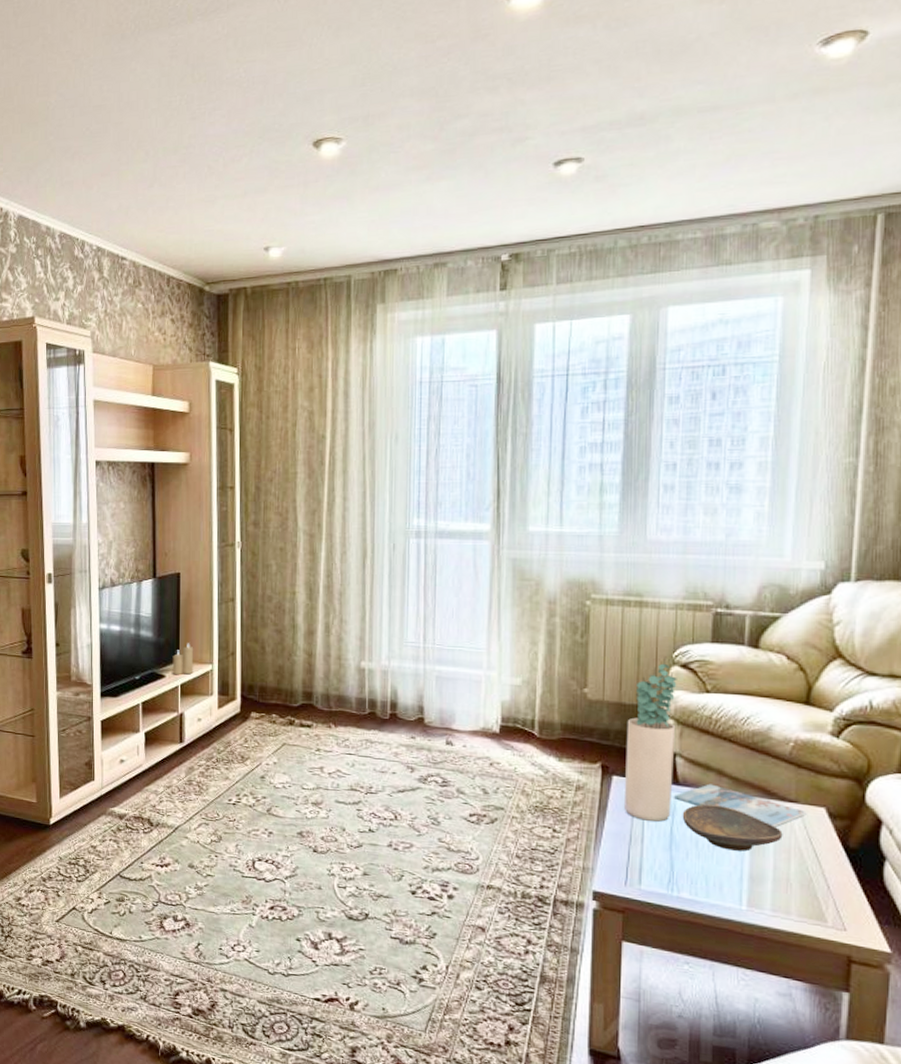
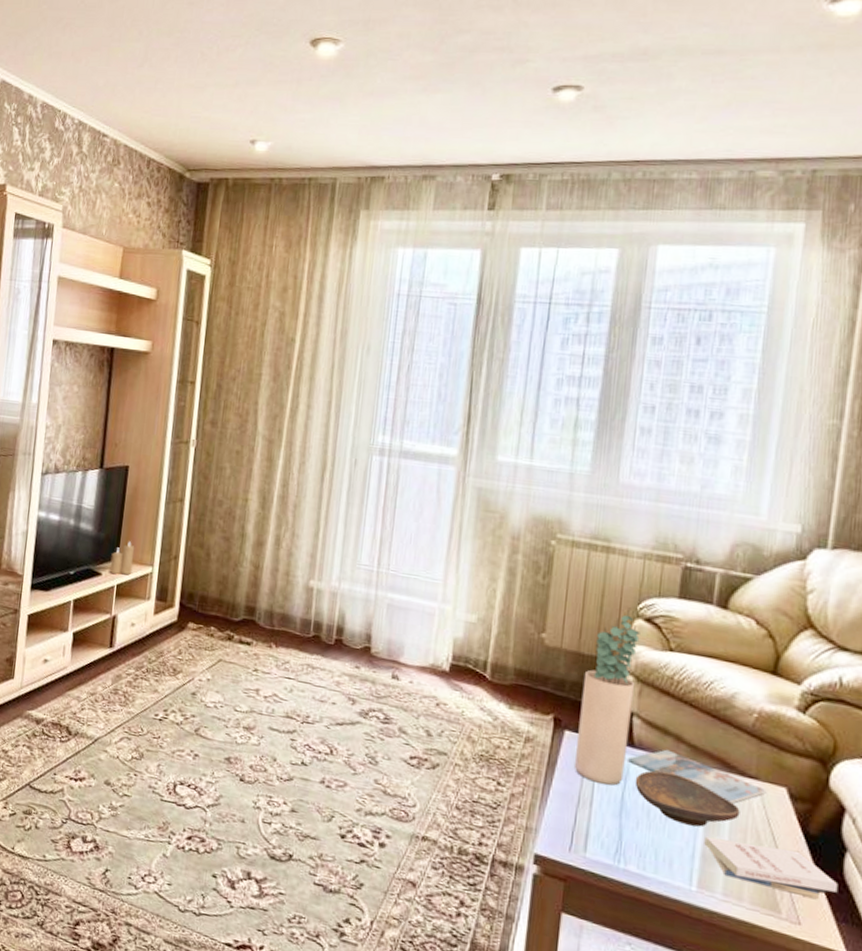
books: none [751,859,880,906] -> present [704,836,839,899]

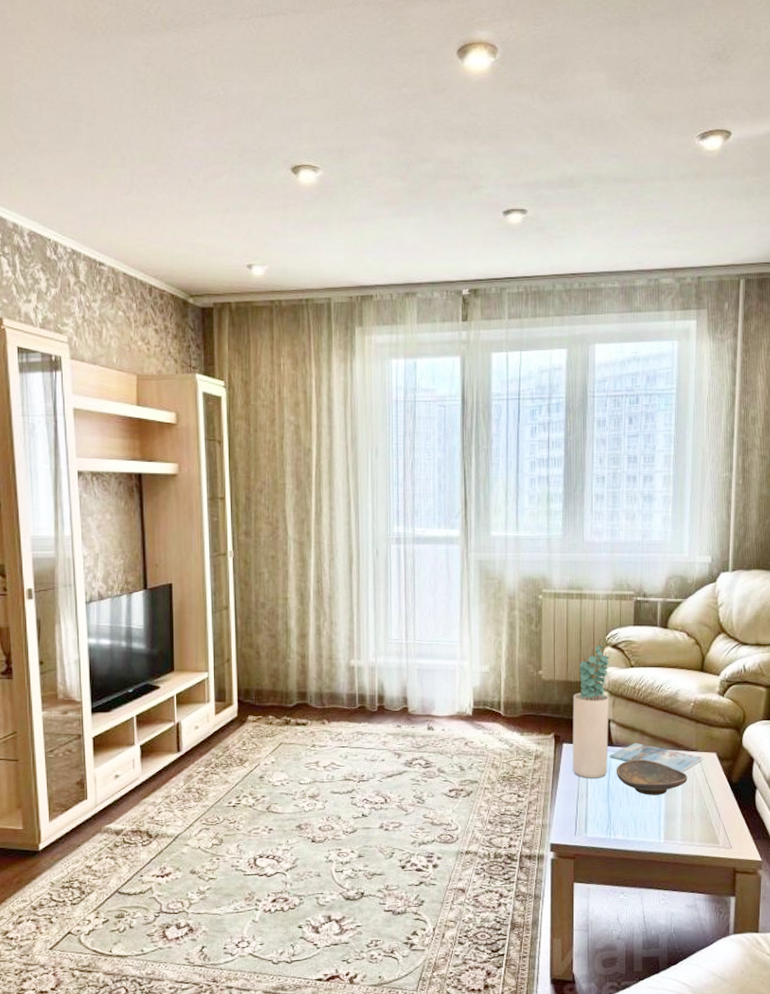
candle: present [109,541,135,576] -> none [167,652,189,686]
books: present [704,836,839,899] -> none [666,796,753,828]

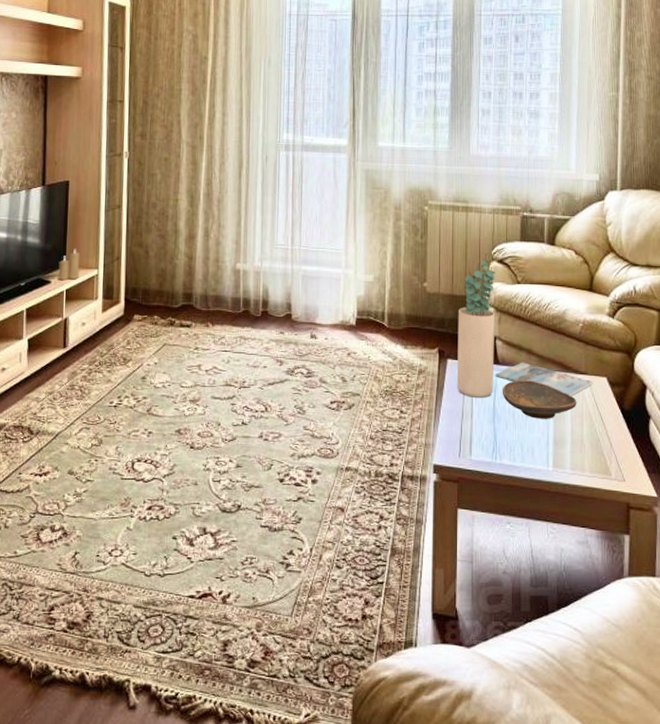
candle: none [167,652,189,686] -> present [58,249,80,281]

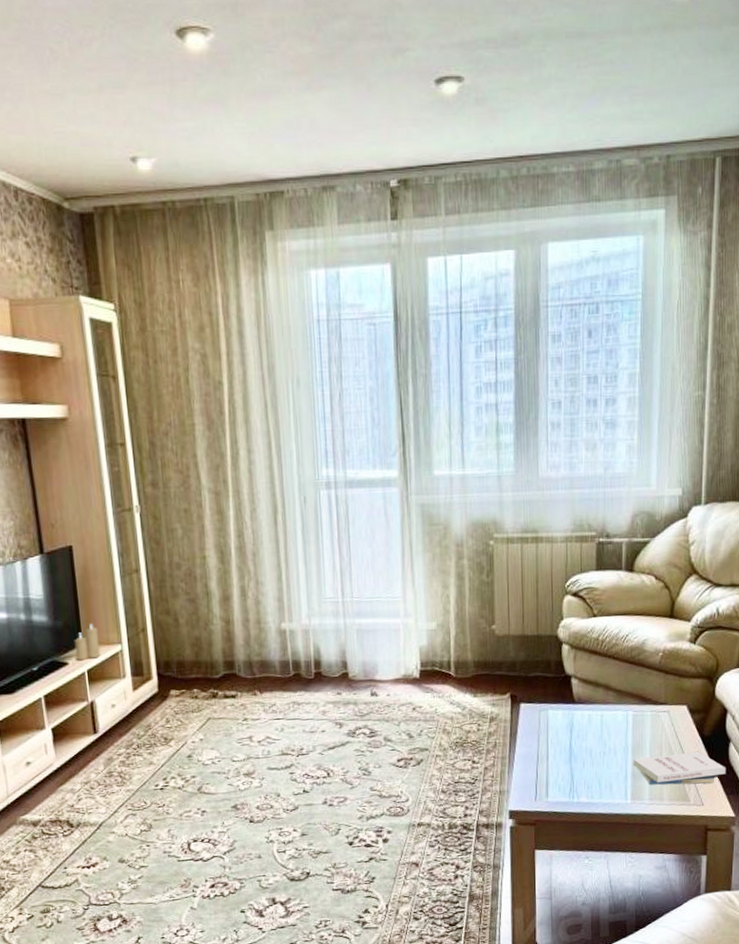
vase: present [457,253,496,398] -> none [530,587,571,740]
magazine: present [496,362,594,396] -> none [572,698,673,728]
decorative bowl: present [502,380,577,419] -> none [578,716,656,754]
books: none [554,424,647,459] -> present [633,751,726,785]

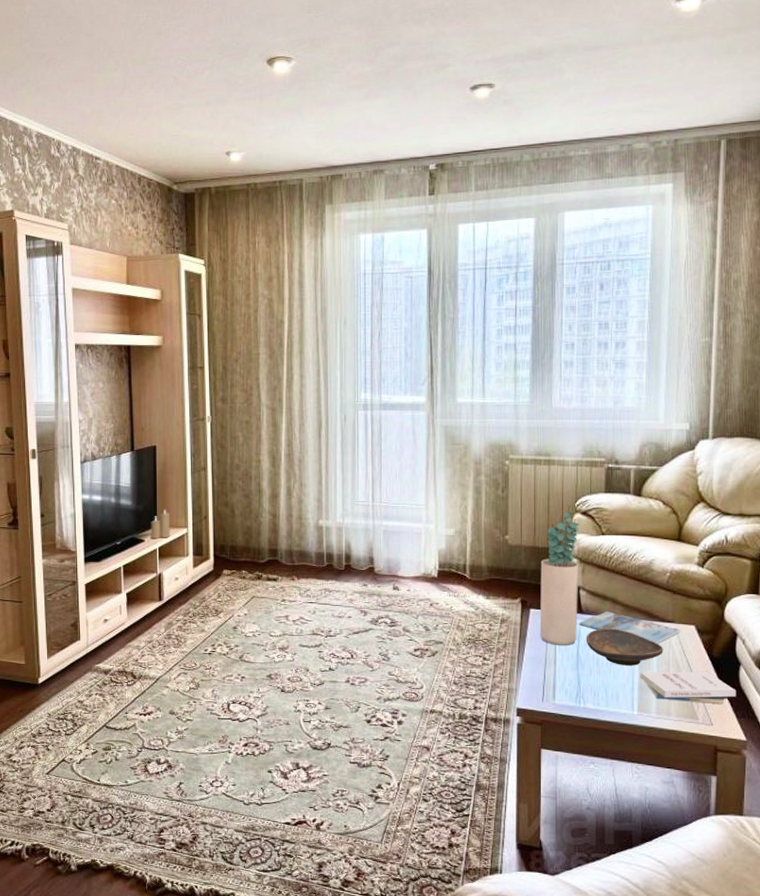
vase: none [530,587,571,740] -> present [540,506,579,645]
magazine: none [572,698,673,728] -> present [579,611,681,644]
decorative bowl: none [578,716,656,754] -> present [585,628,663,666]

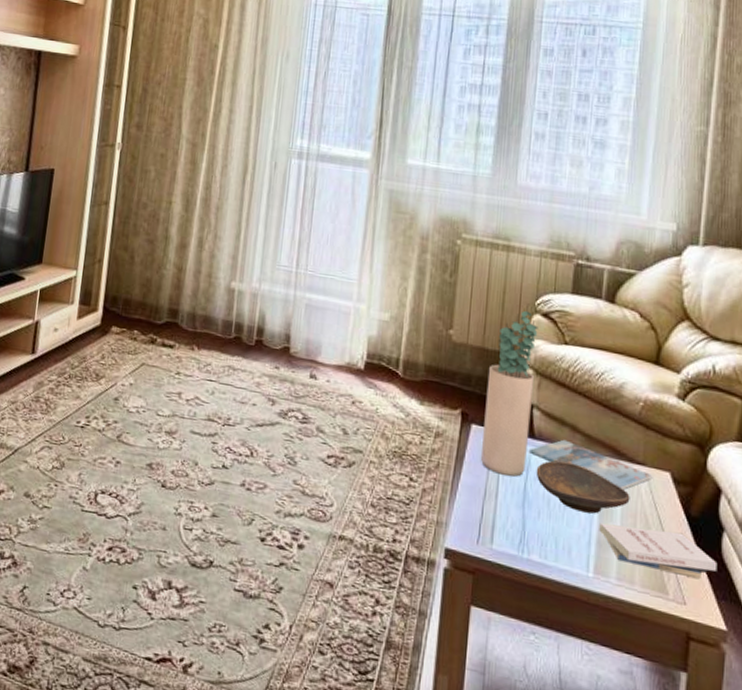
candle: present [150,509,170,539] -> none [33,245,60,280]

